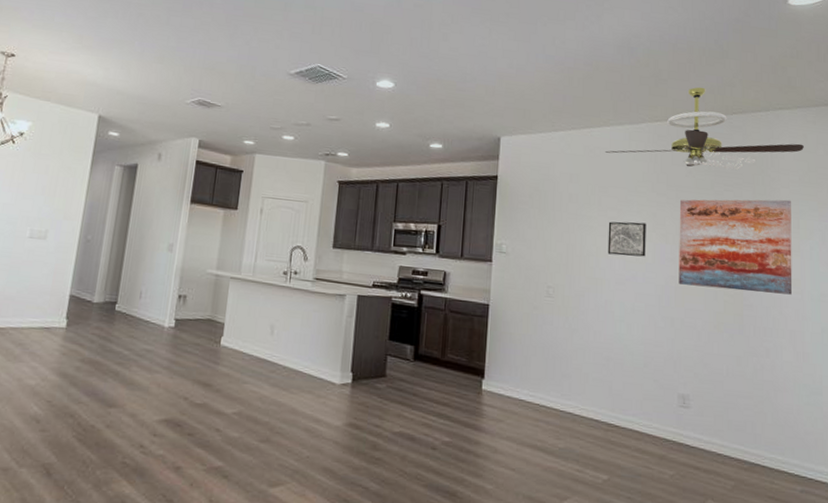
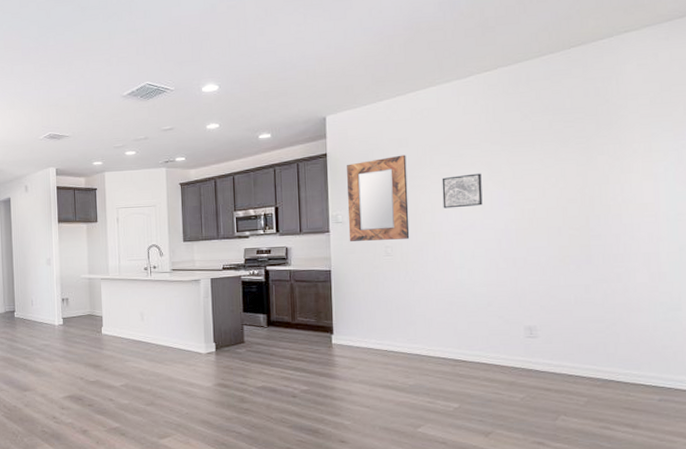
home mirror: none [511,190,576,281] -> present [346,155,410,241]
ceiling fan: present [605,87,804,170] -> none [433,26,655,112]
wall art: present [678,199,793,295] -> none [515,125,645,226]

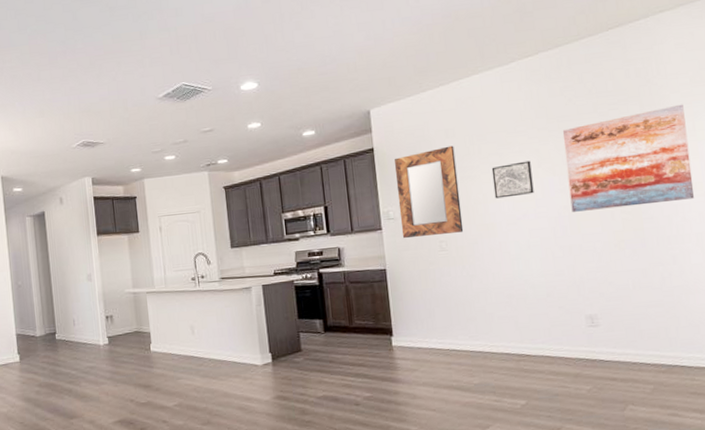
wall art: none [515,125,645,226] -> present [562,104,694,212]

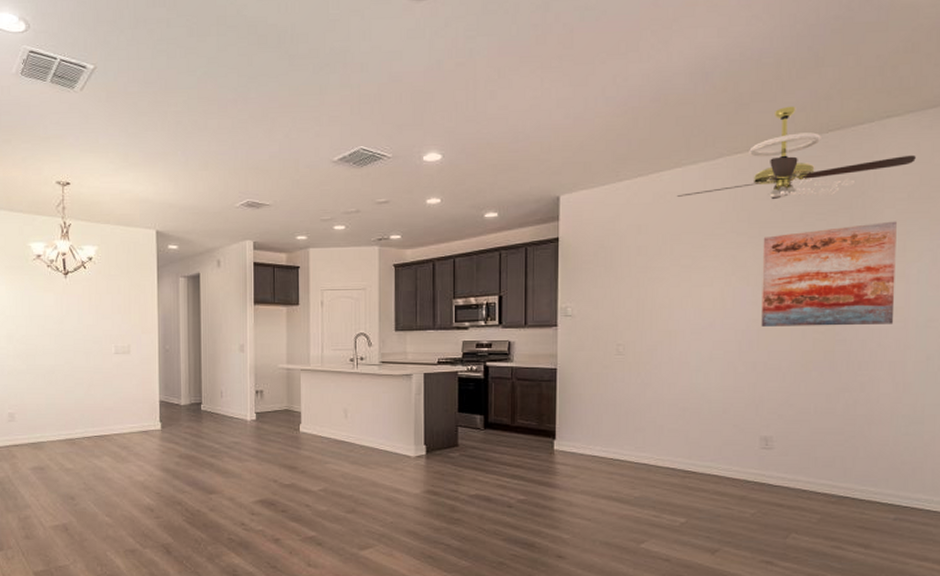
home mirror: present [394,145,464,238] -> none [578,243,645,337]
ceiling fan: none [478,10,692,101] -> present [677,106,916,200]
wall art: present [491,160,534,199] -> none [681,267,725,305]

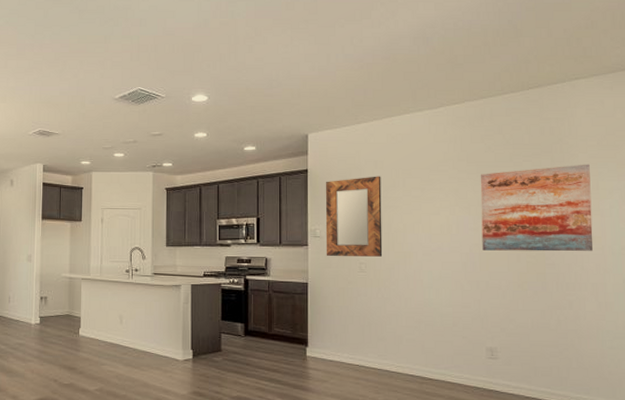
home mirror: none [578,243,645,337] -> present [325,176,383,257]
ceiling fan: present [677,106,916,200] -> none [407,67,601,143]

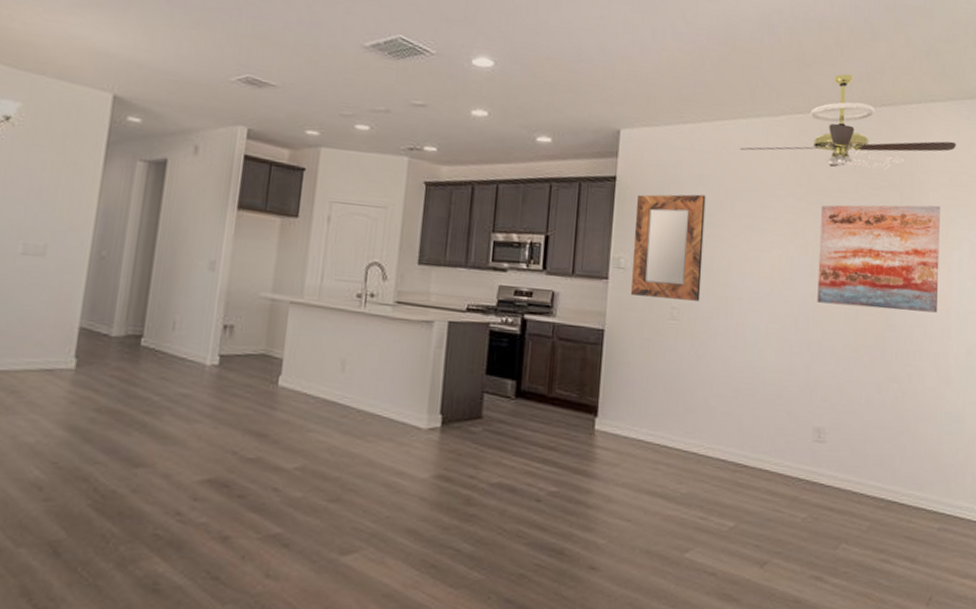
ceiling fan: none [407,67,601,143] -> present [740,73,956,171]

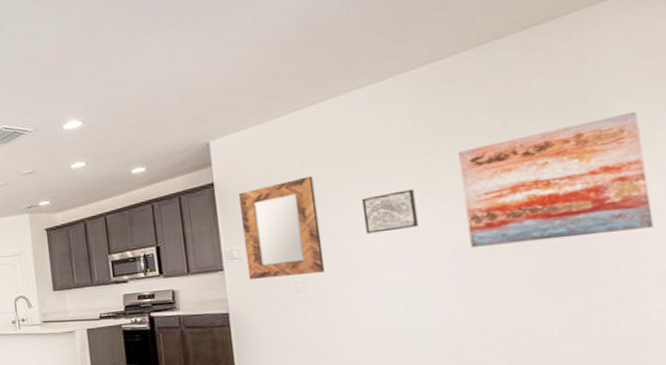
ceiling fan: present [740,73,956,171] -> none [344,10,650,124]
wall art: none [740,231,784,272] -> present [361,189,419,234]

